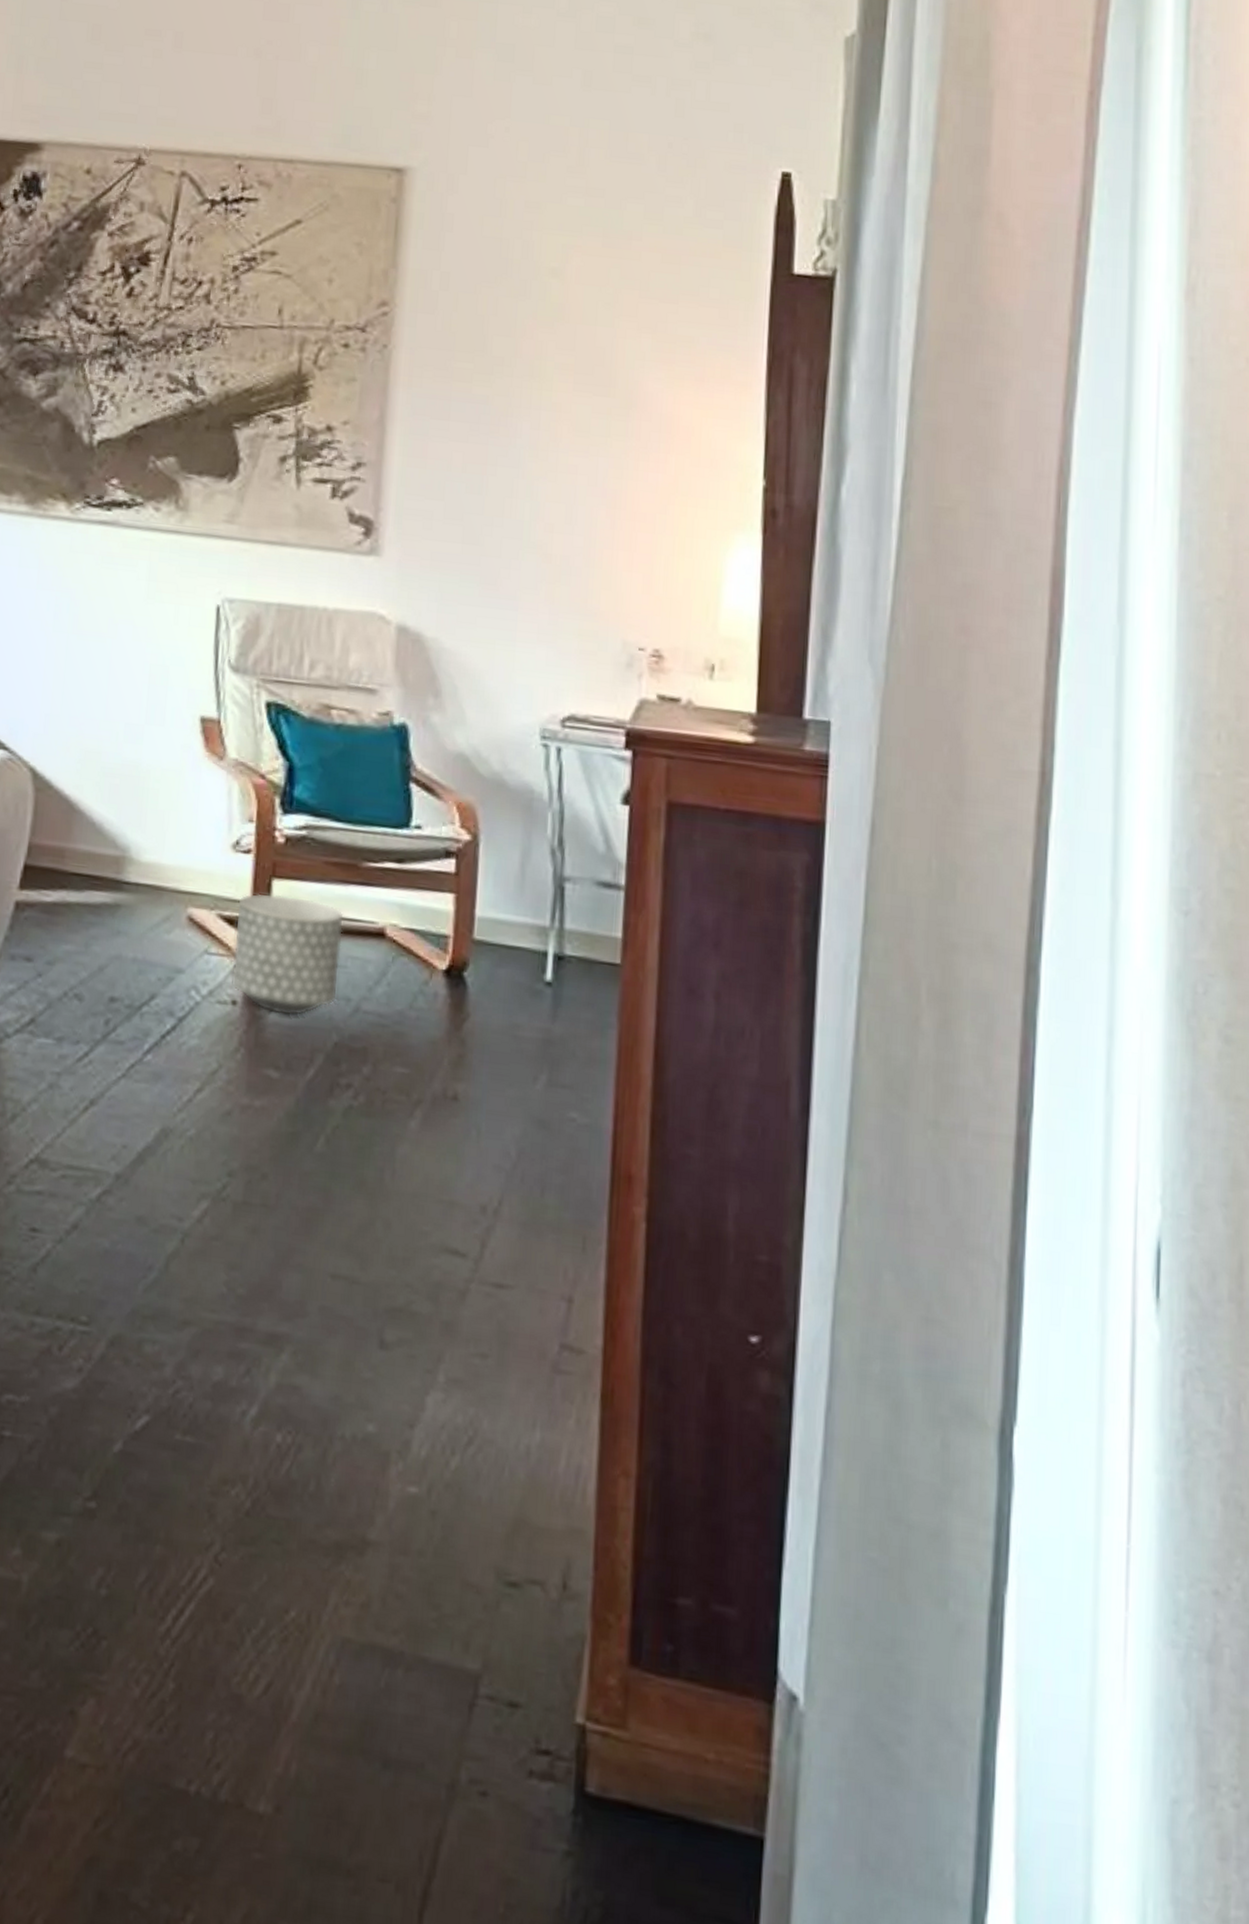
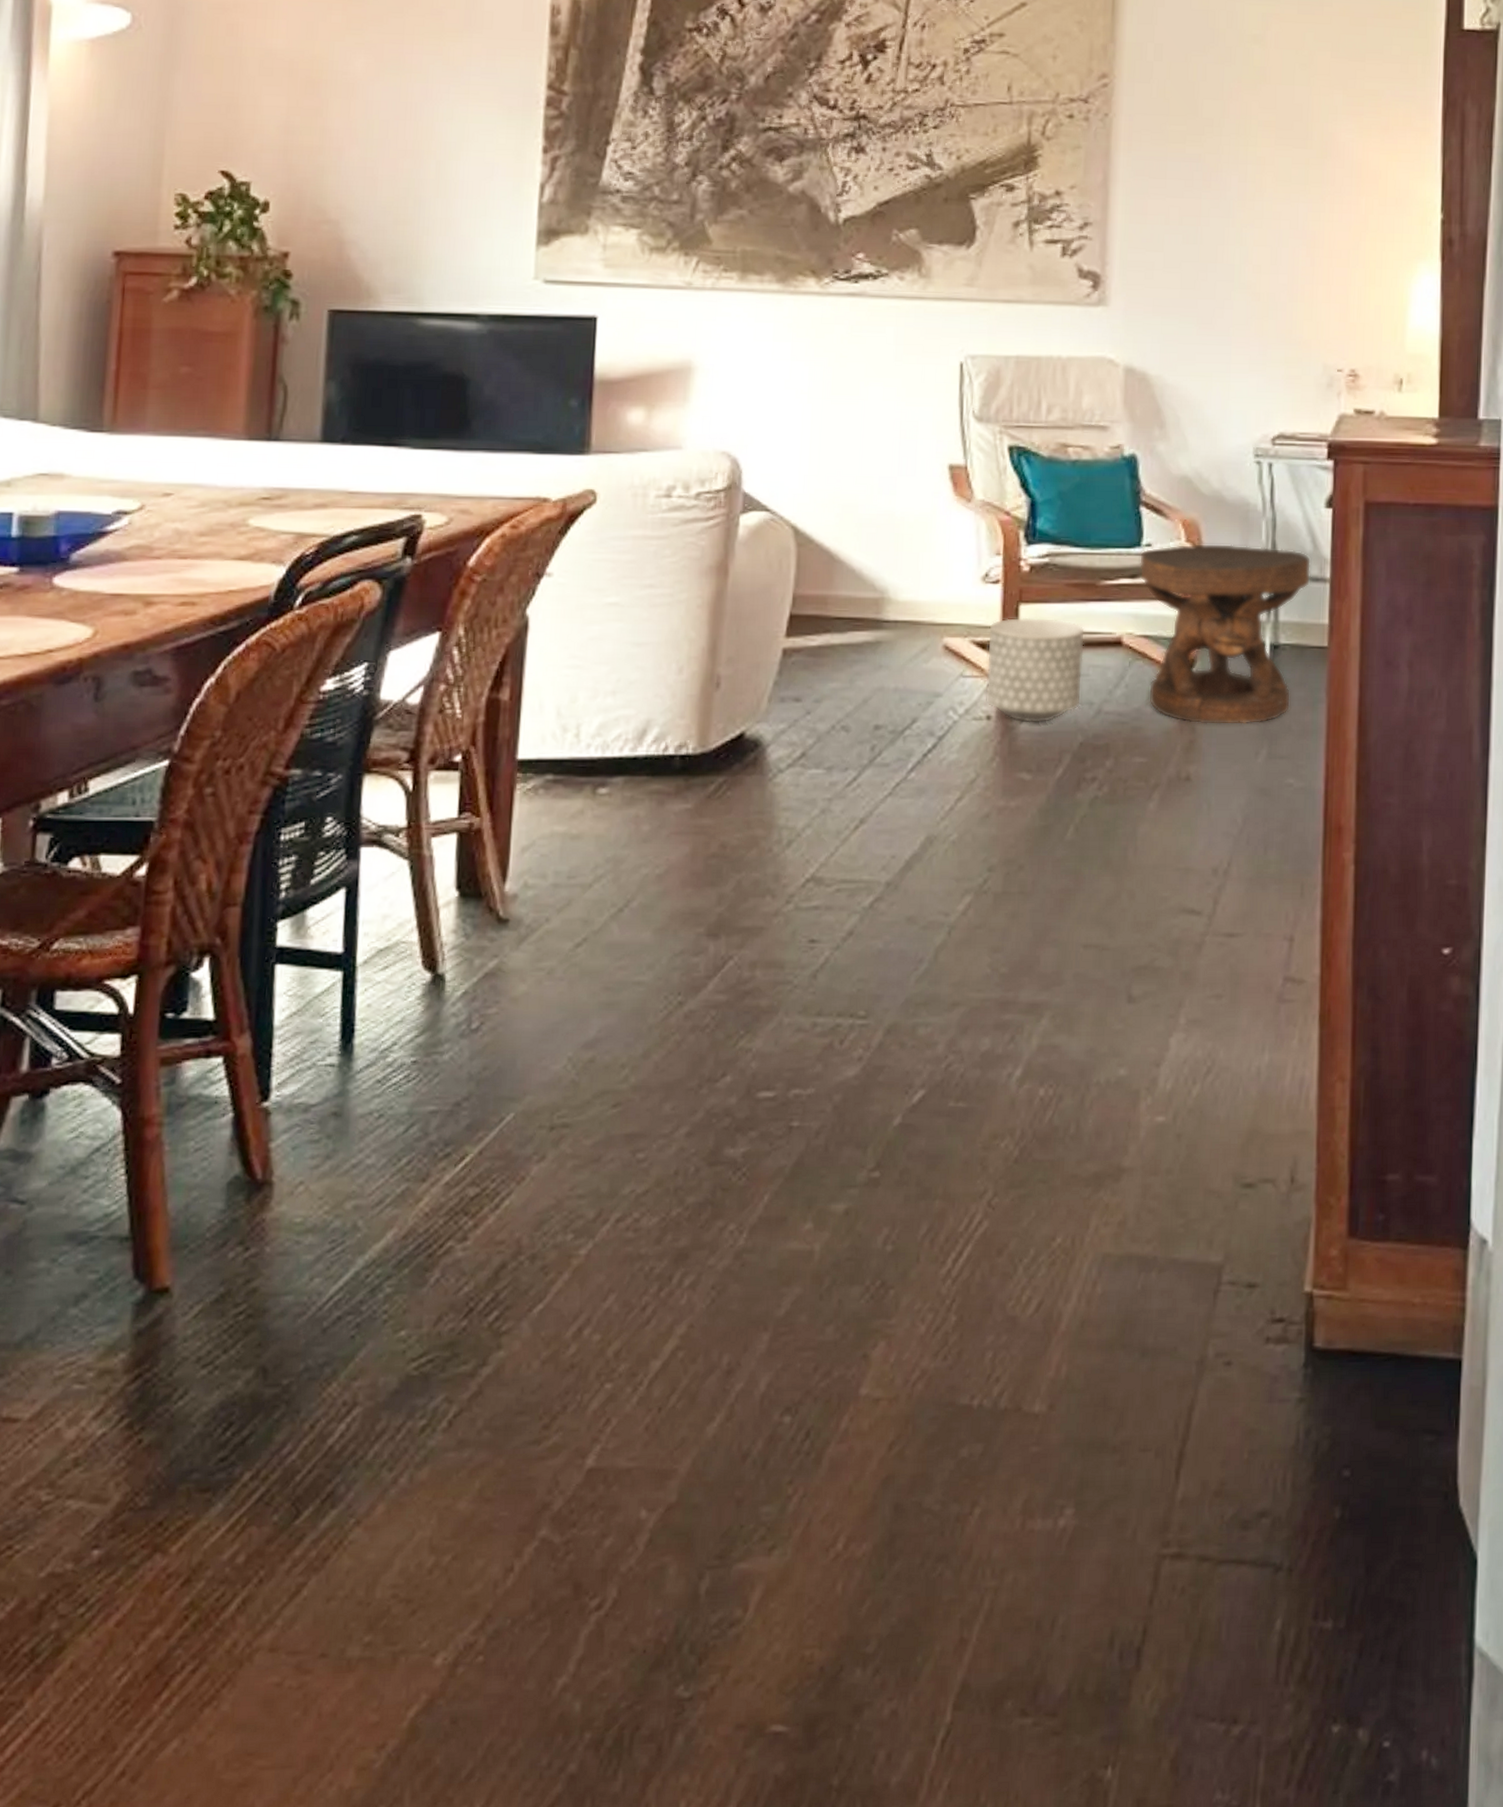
side table: none [407,829,604,1045] -> present [1139,543,1312,725]

